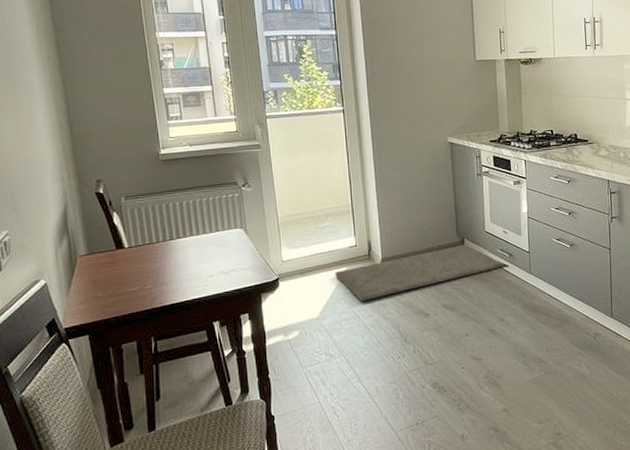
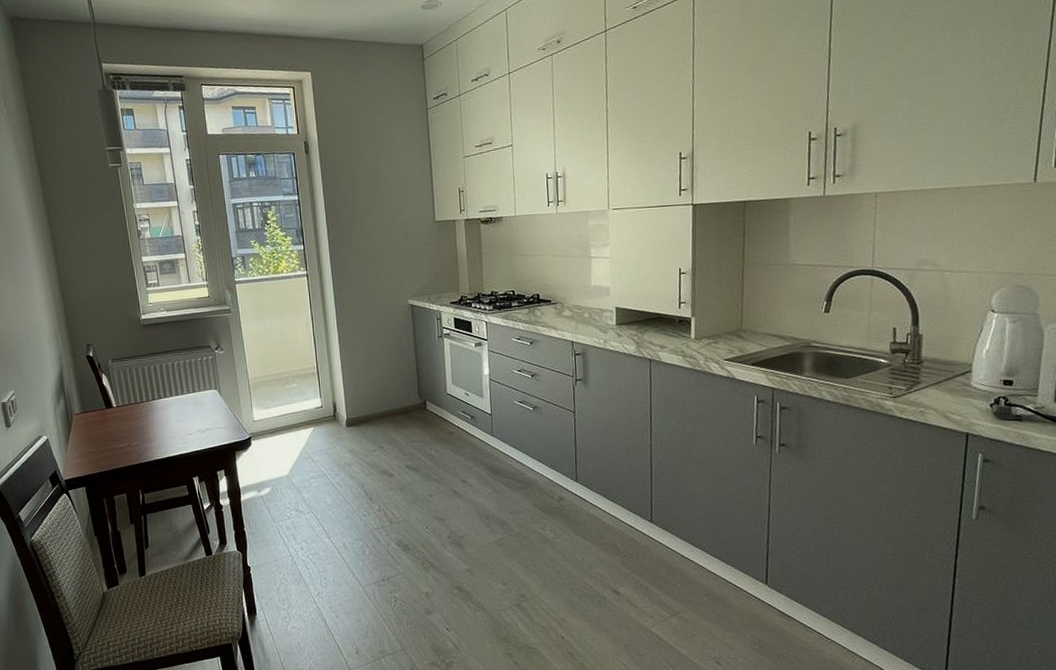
rug: present [335,244,507,302] -> none [303,406,469,461]

